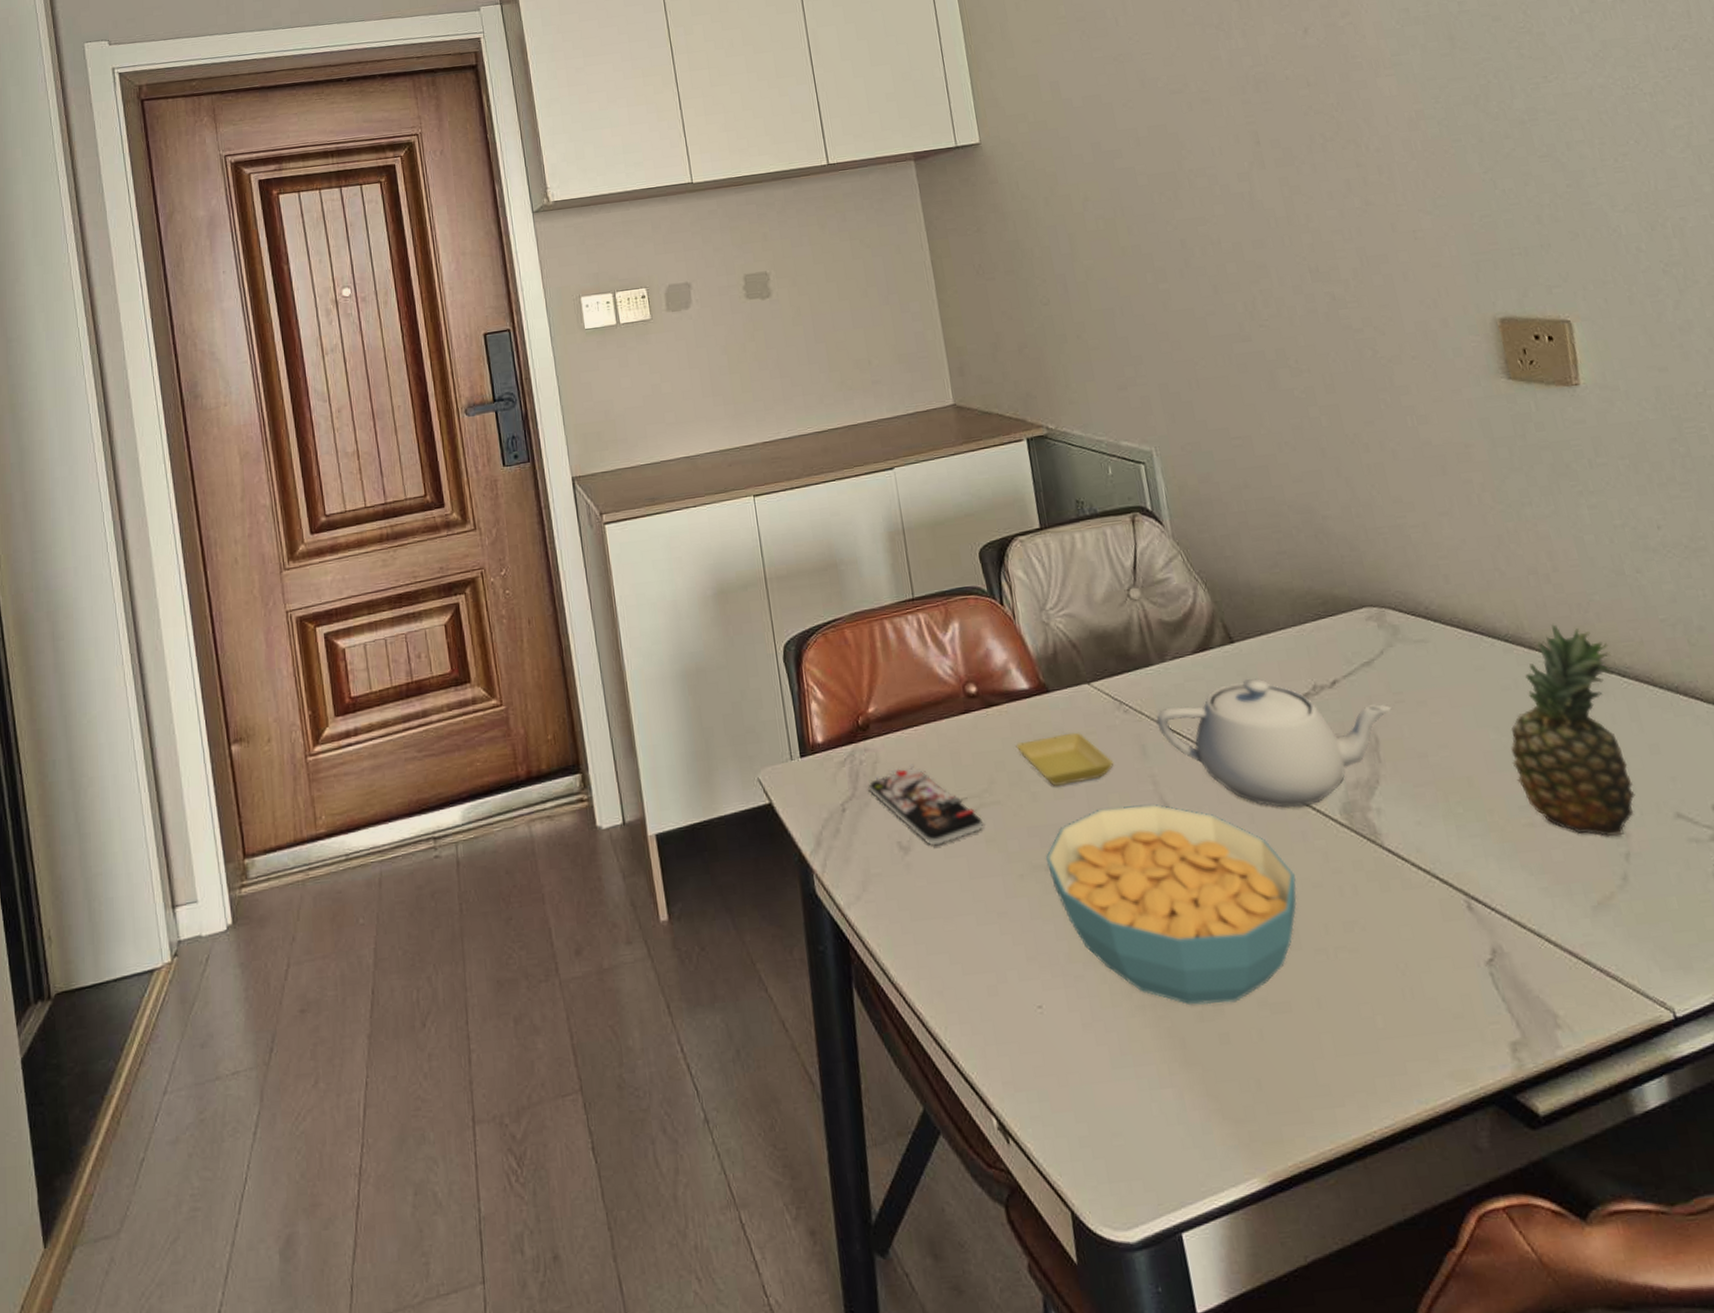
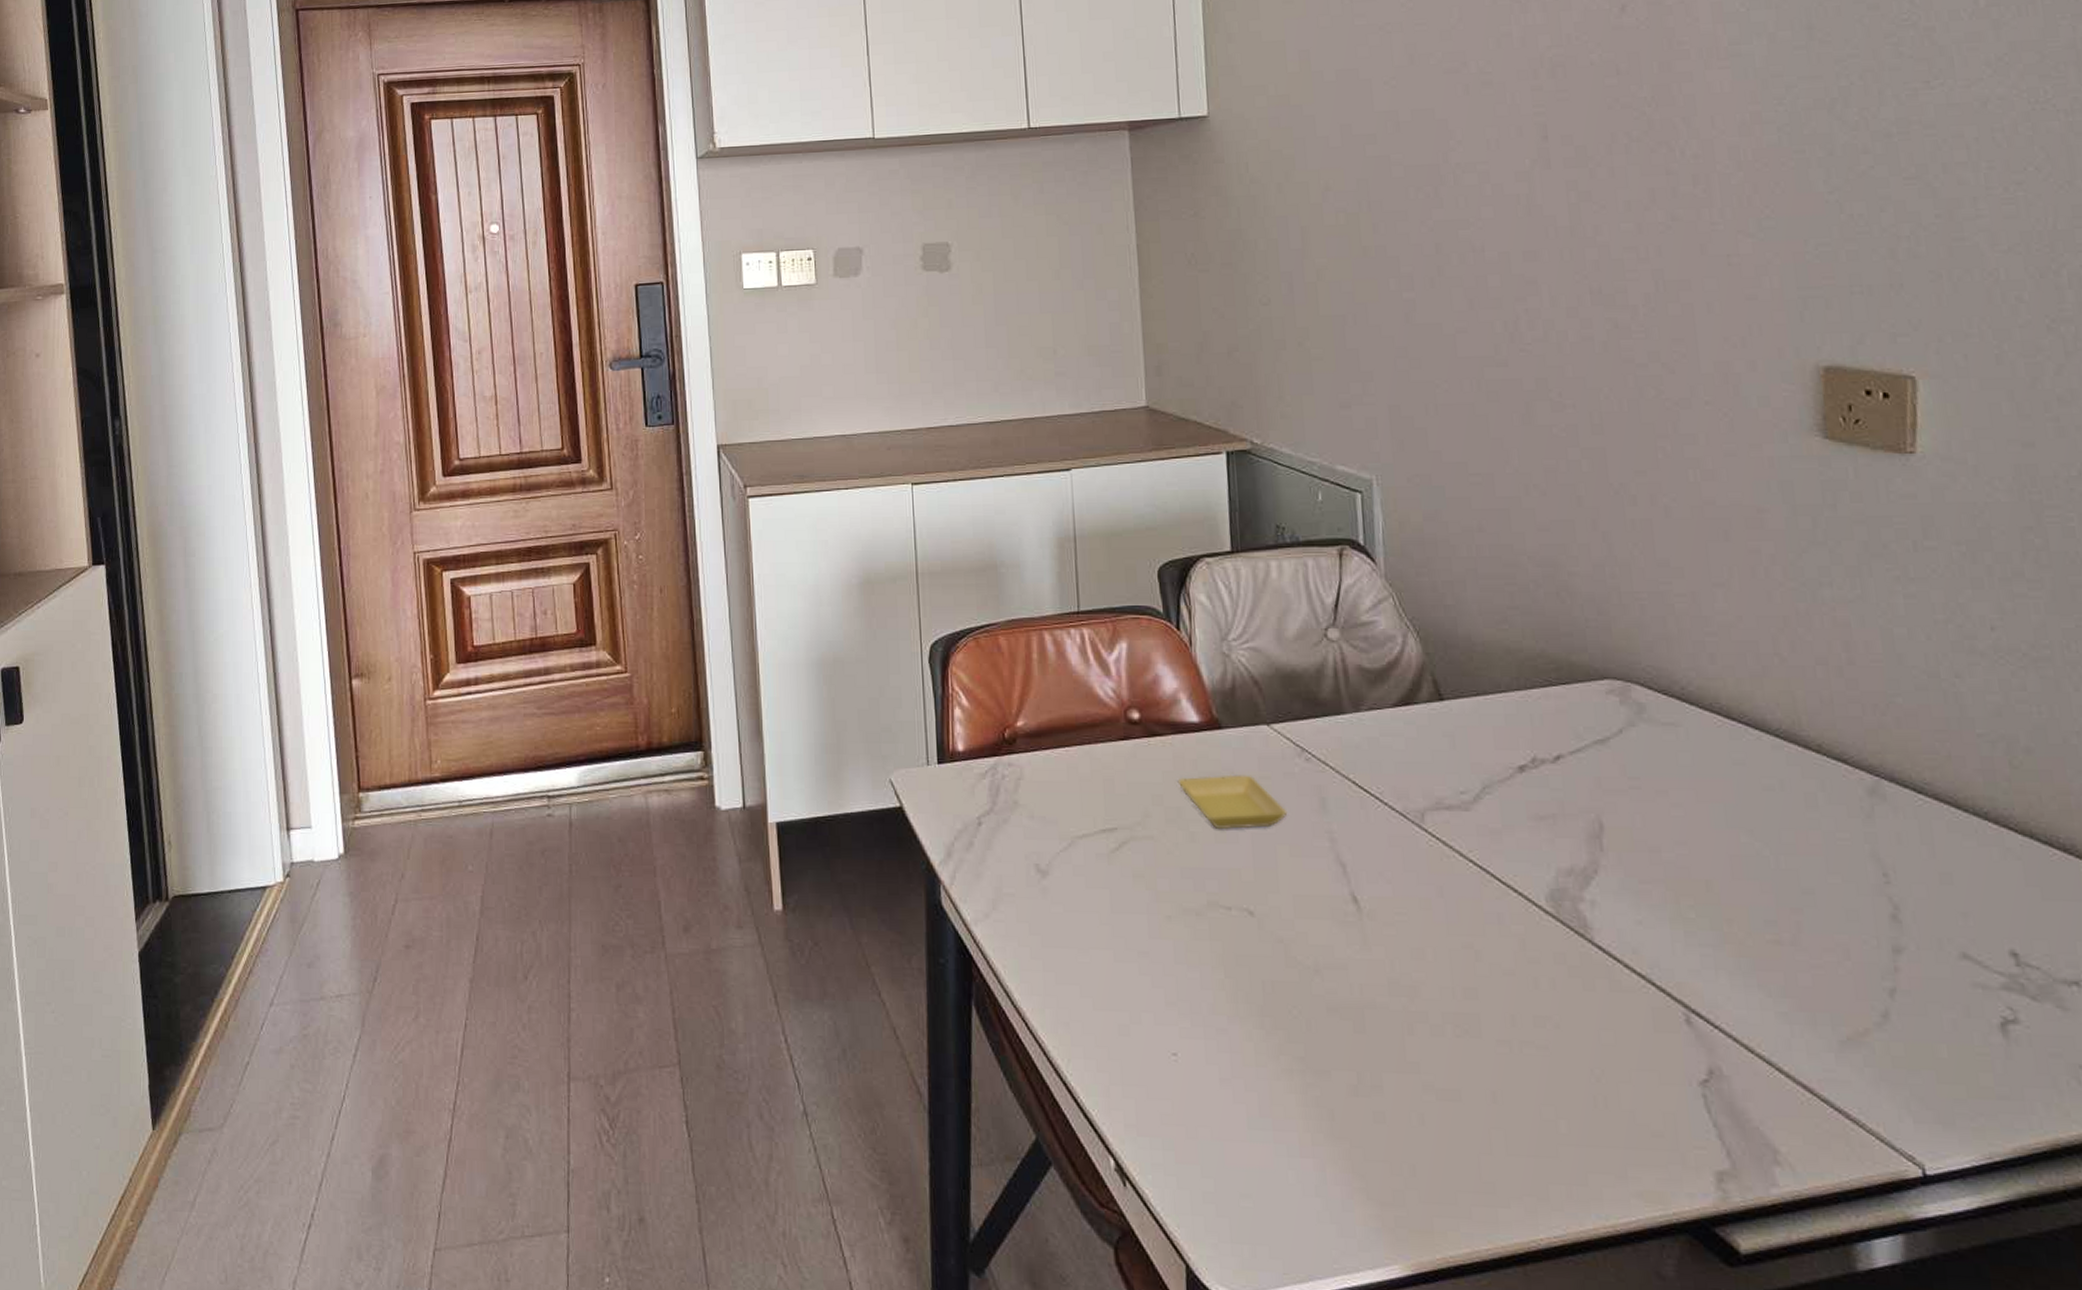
smartphone: present [868,764,984,846] -> none [1009,785,1133,874]
cereal bowl: present [1046,804,1297,1005] -> none [1199,859,1484,1082]
teapot: present [1156,678,1392,808] -> none [1342,741,1624,887]
fruit: present [1510,623,1636,837] -> none [1763,722,1913,969]

